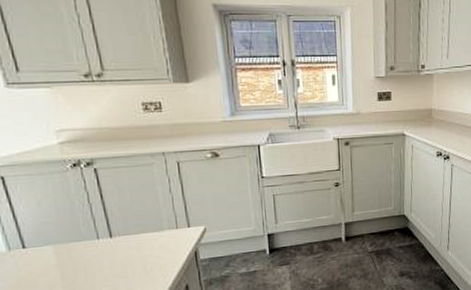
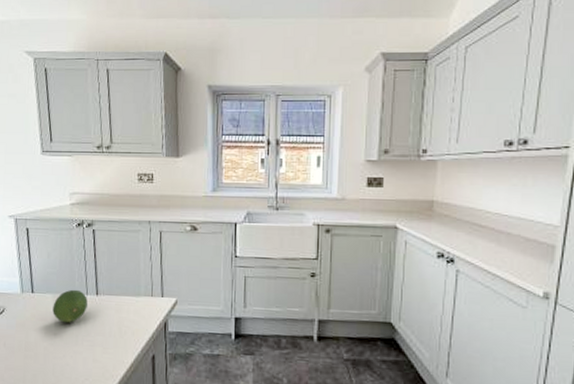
fruit: none [55,235,101,273] -> present [52,289,88,323]

